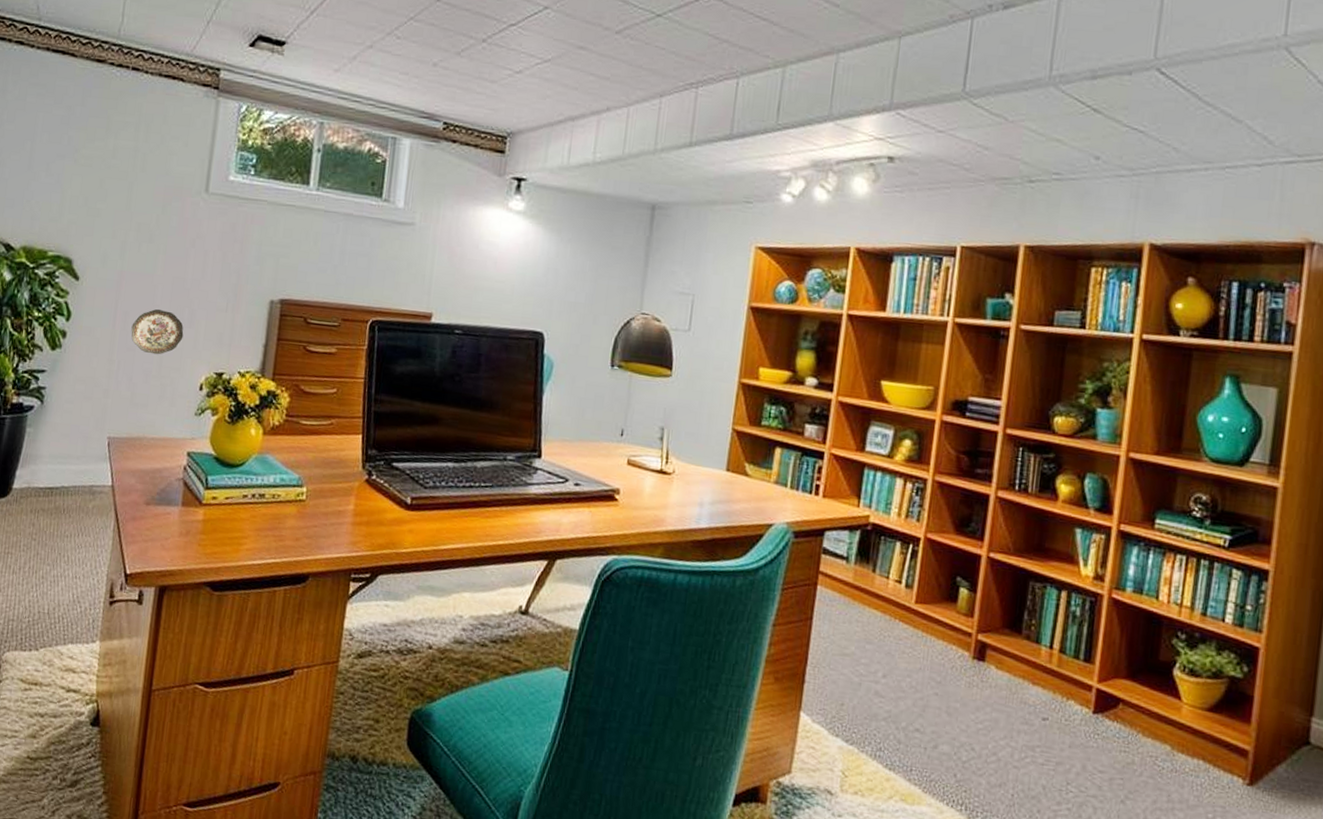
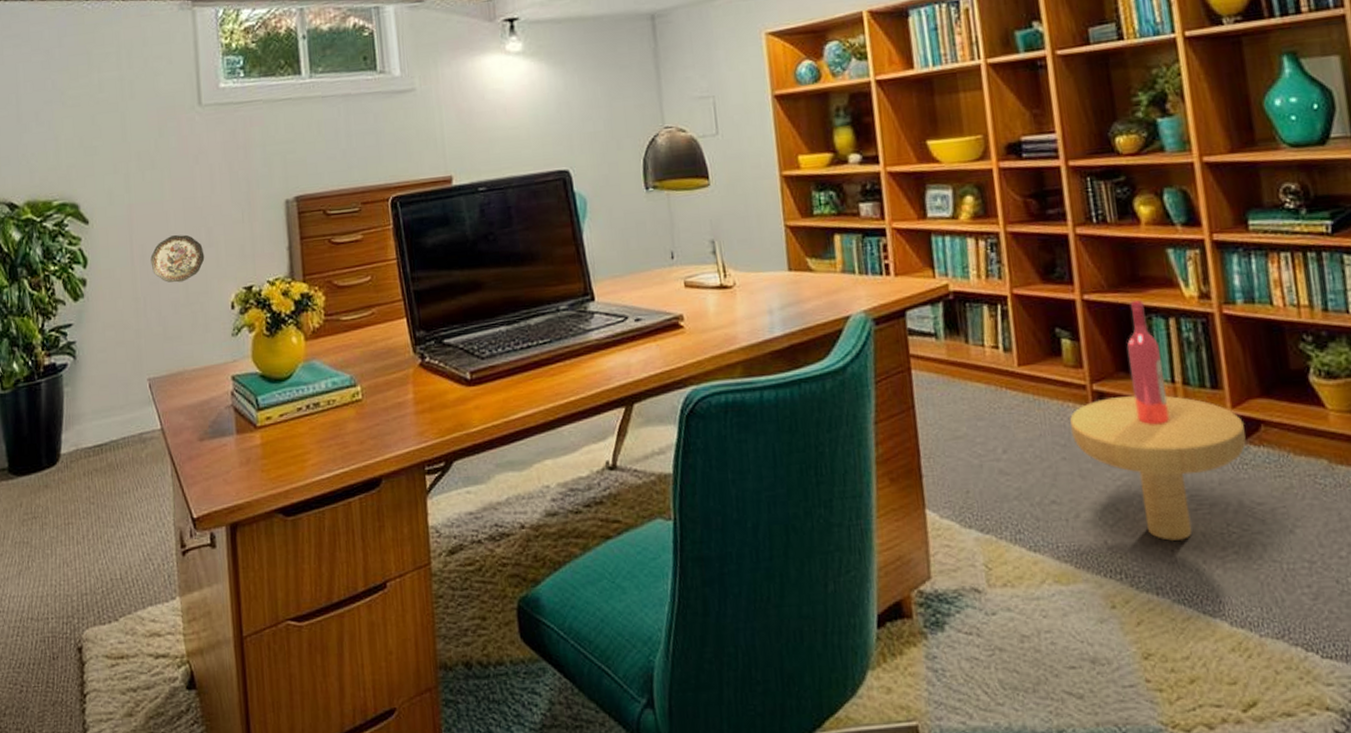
side table: none [948,568,1105,788] -> present [1070,300,1246,541]

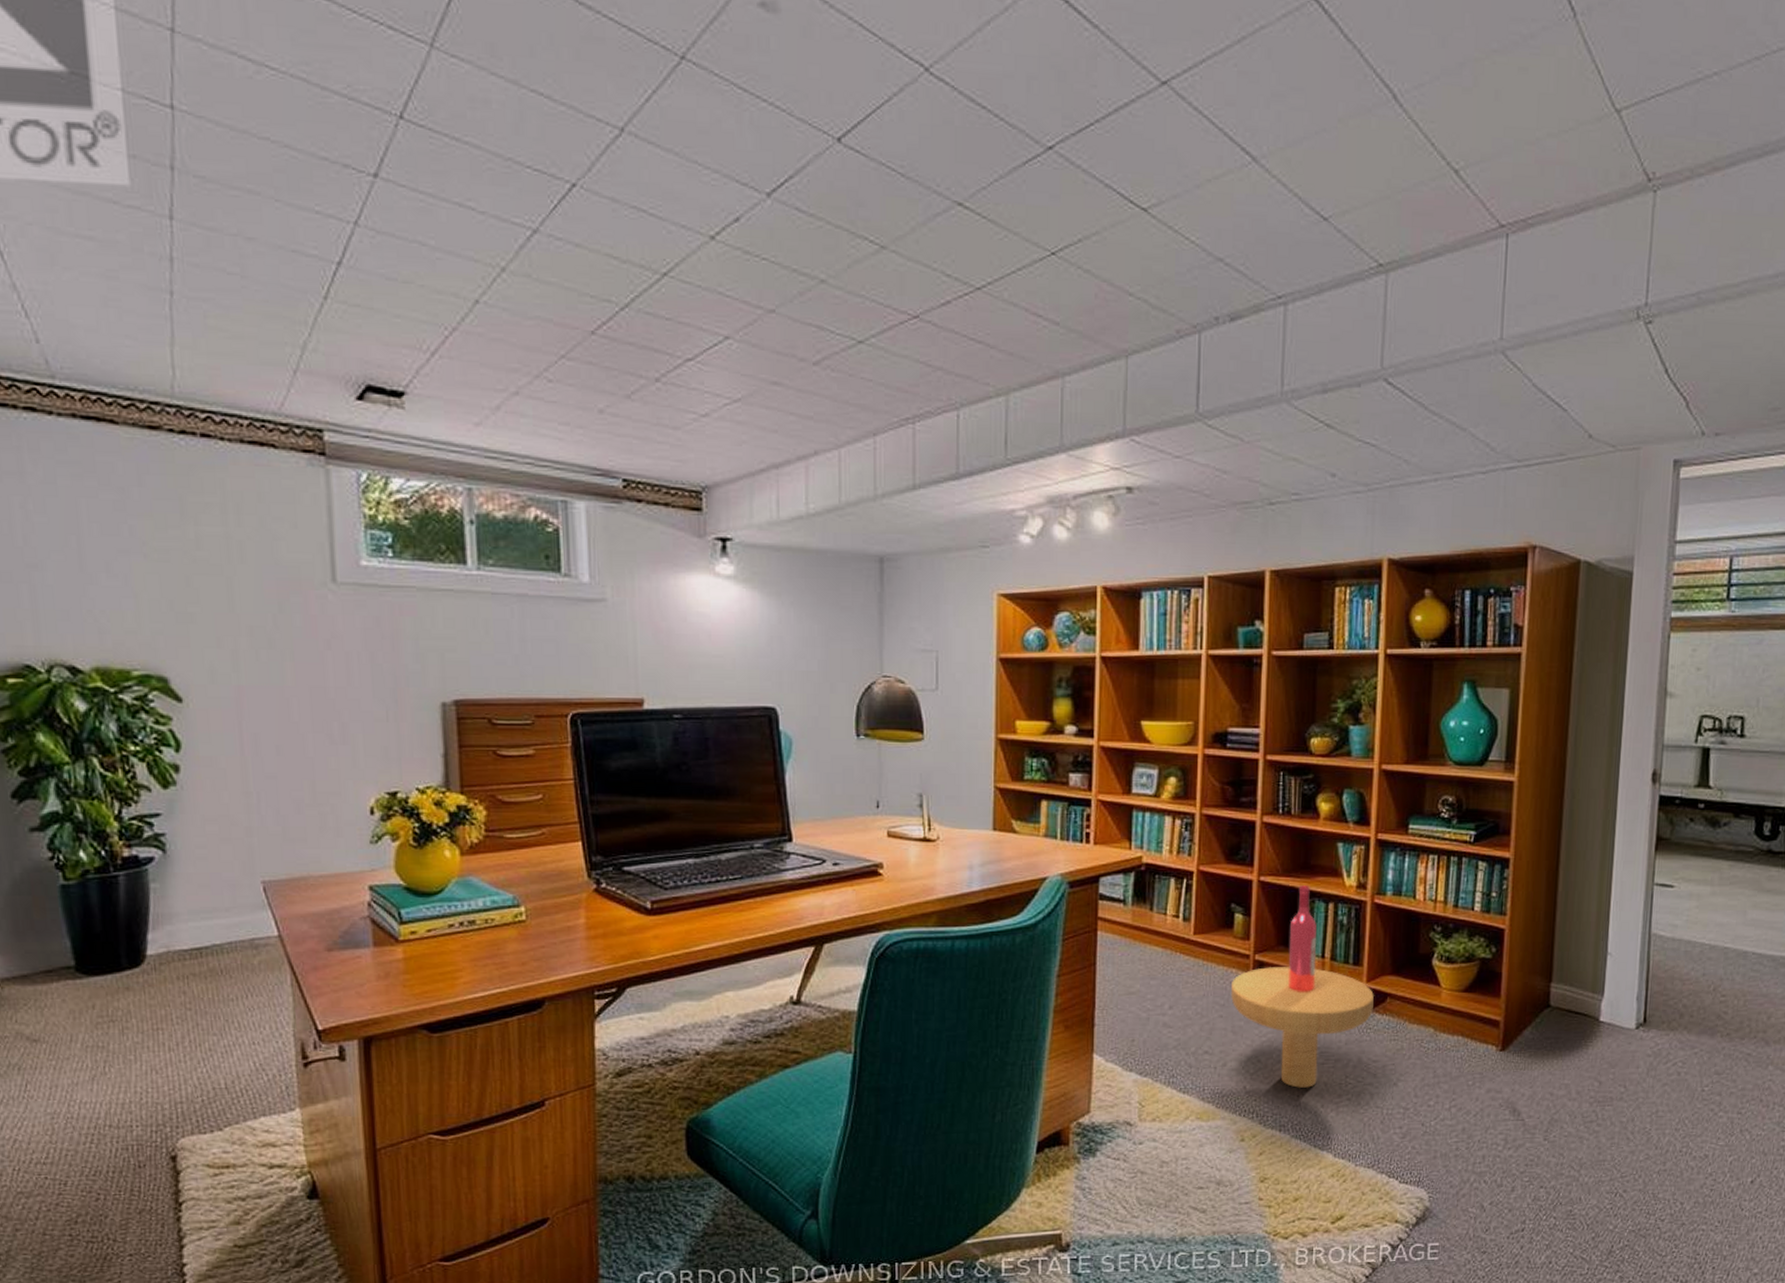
decorative plate: present [150,234,205,283] -> none [266,727,338,780]

